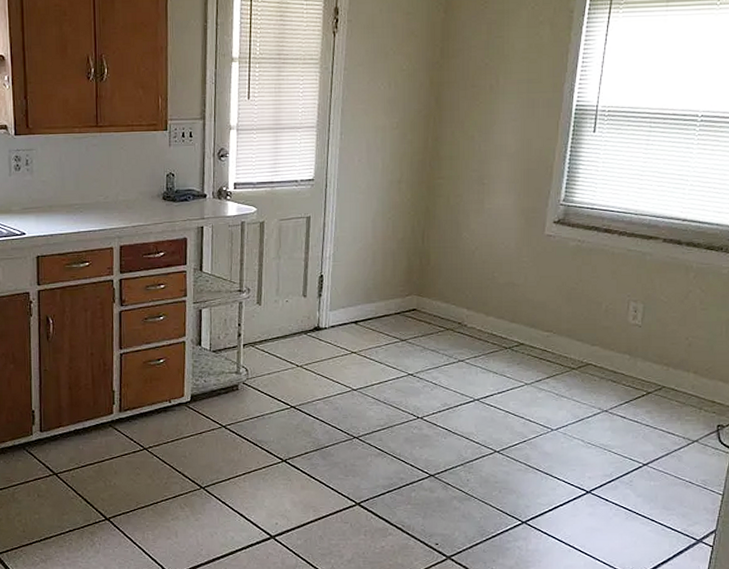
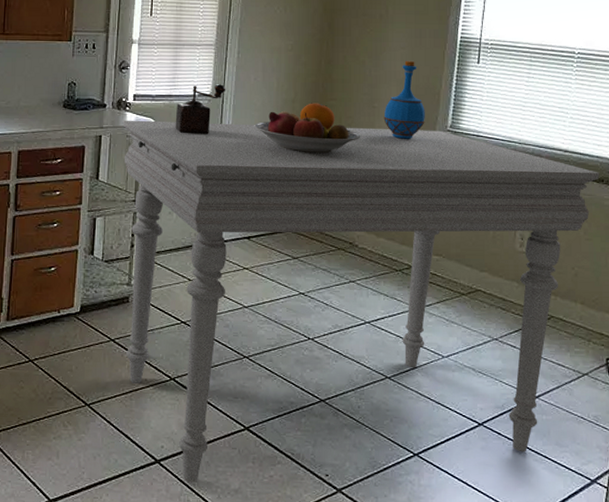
dining table: none [225,205,719,555] -> present [123,120,600,482]
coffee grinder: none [278,168,329,221] -> present [175,84,226,135]
fruit bowl: none [359,182,470,235] -> present [254,103,361,154]
bottle: none [493,133,537,216] -> present [383,60,425,139]

